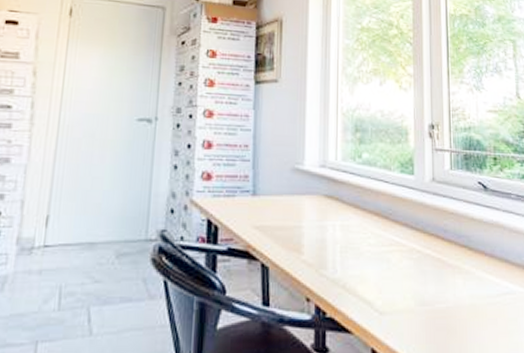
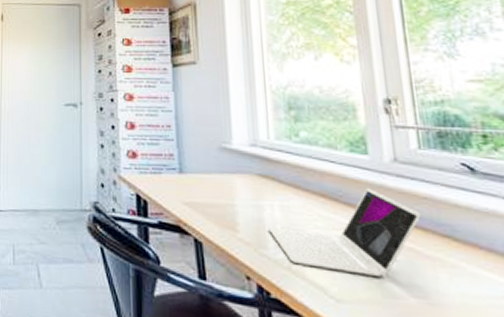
laptop: none [330,205,448,288] -> present [269,188,421,278]

